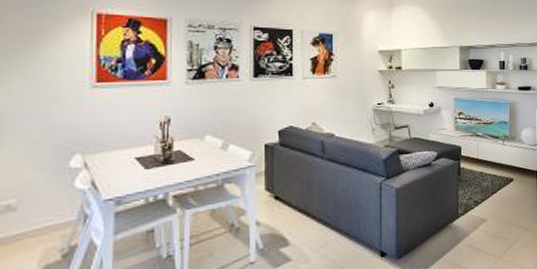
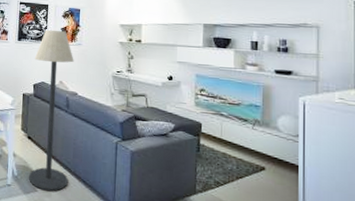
floor lamp: none [277,62,328,257] -> present [29,30,74,191]

